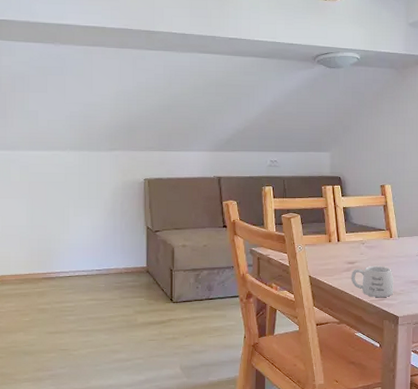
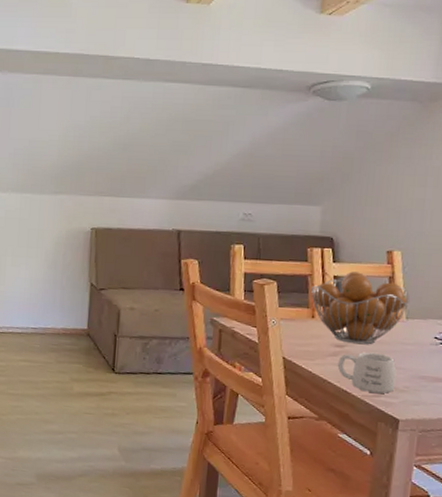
fruit basket: none [327,203,400,260] -> present [311,271,410,345]

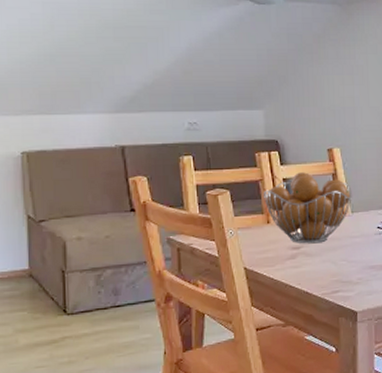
mug: present [337,352,396,394] -> none [296,249,350,290]

